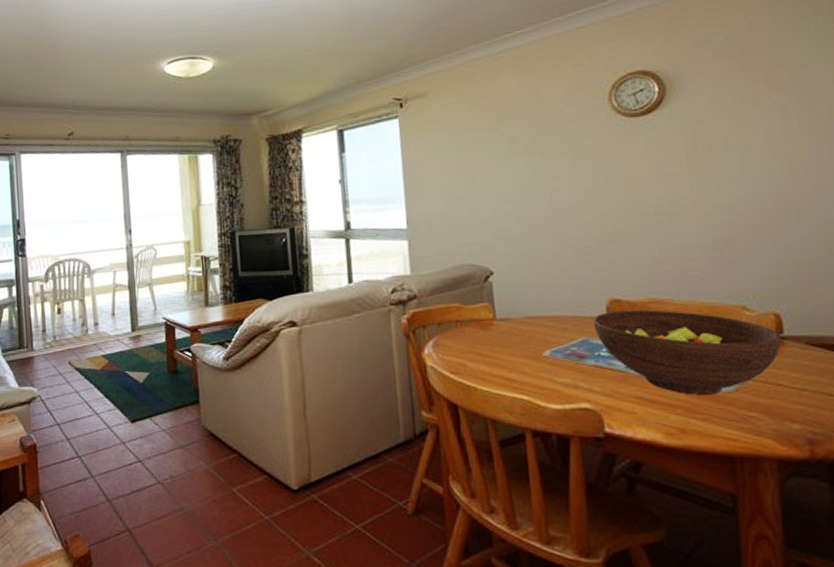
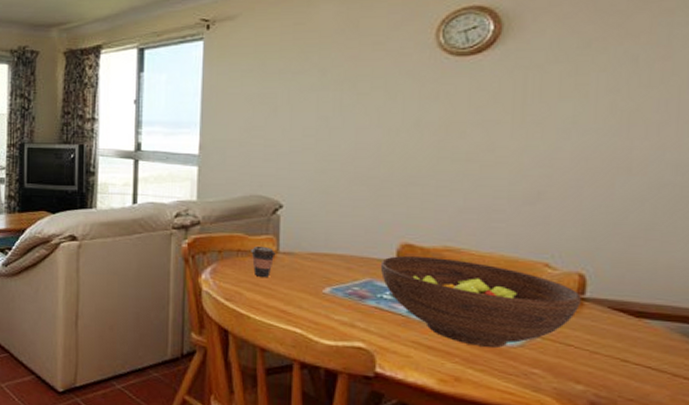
coffee cup: none [469,314,493,347] -> present [251,245,276,278]

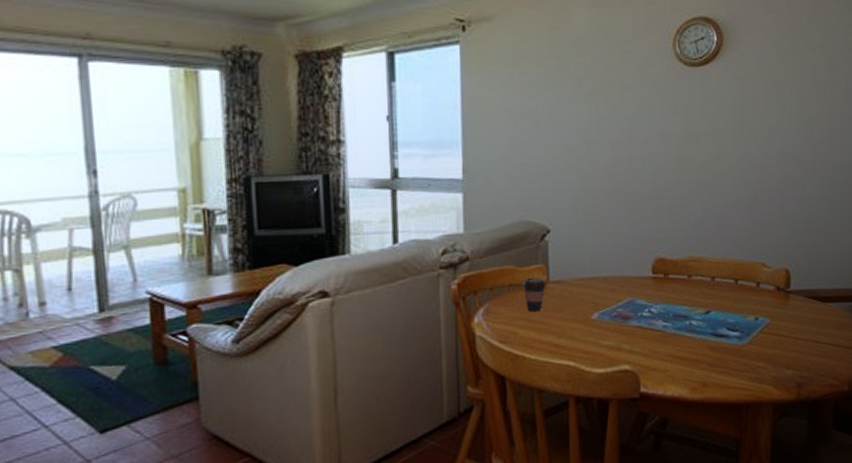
fruit bowl: present [380,256,581,348] -> none [639,268,787,350]

